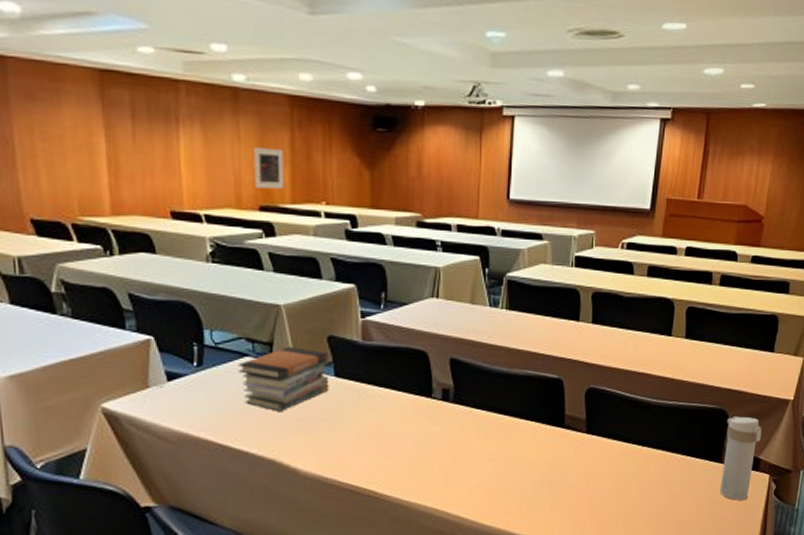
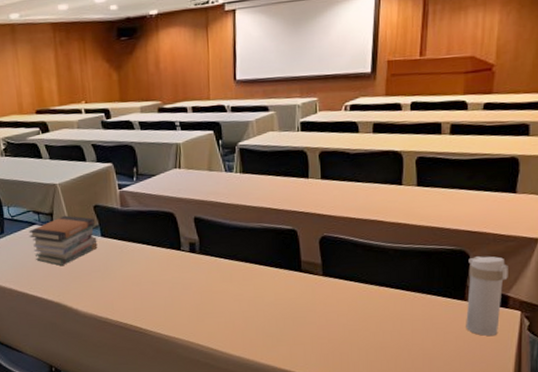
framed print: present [254,147,284,189] -> none [29,65,53,97]

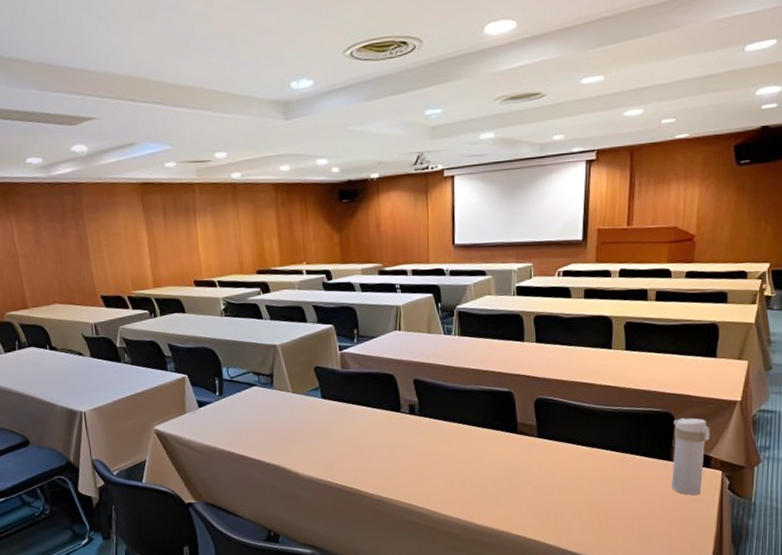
book stack: present [28,215,98,266] -> none [248,376,318,428]

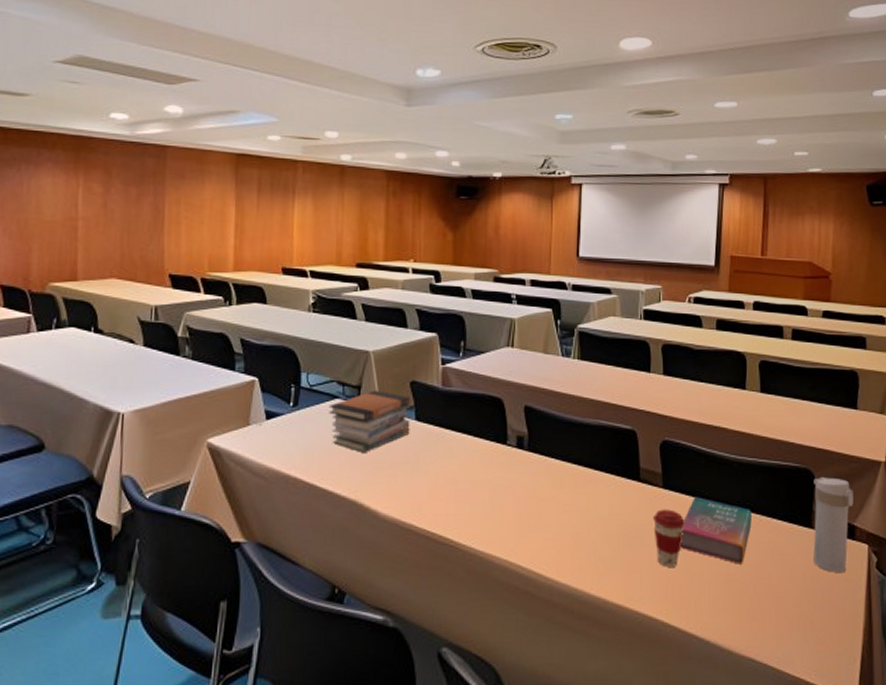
book stack: none [248,376,318,428] -> present [328,390,411,452]
coffee cup: none [530,454,559,500] -> present [653,509,686,567]
book: none [553,442,617,494] -> present [679,497,752,564]

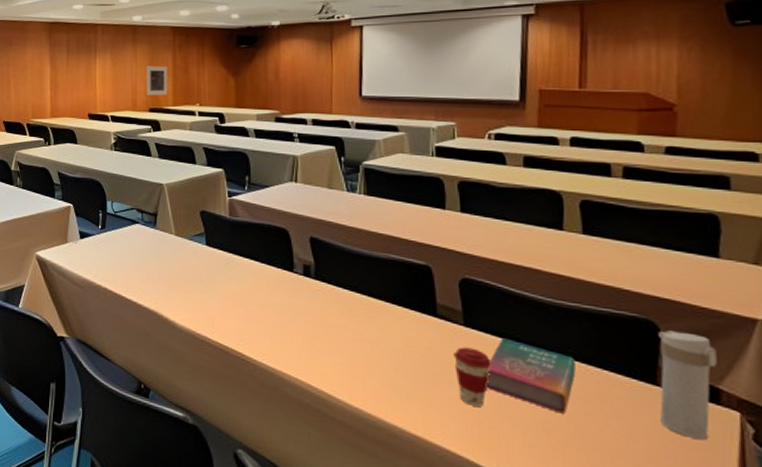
book stack: present [328,390,411,452] -> none [130,217,202,271]
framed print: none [353,213,379,248] -> present [146,65,168,95]

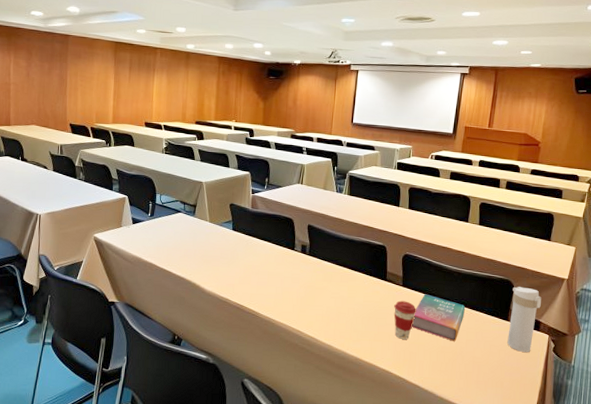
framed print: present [146,65,168,95] -> none [194,86,212,112]

